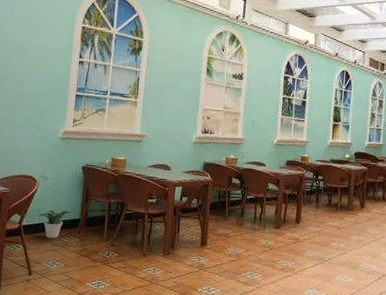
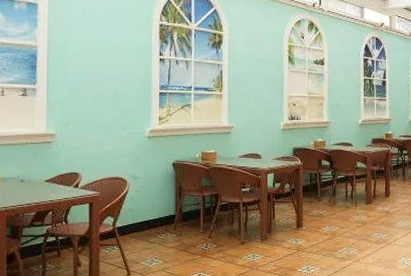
potted plant: present [38,209,71,239] -> none [132,208,165,237]

